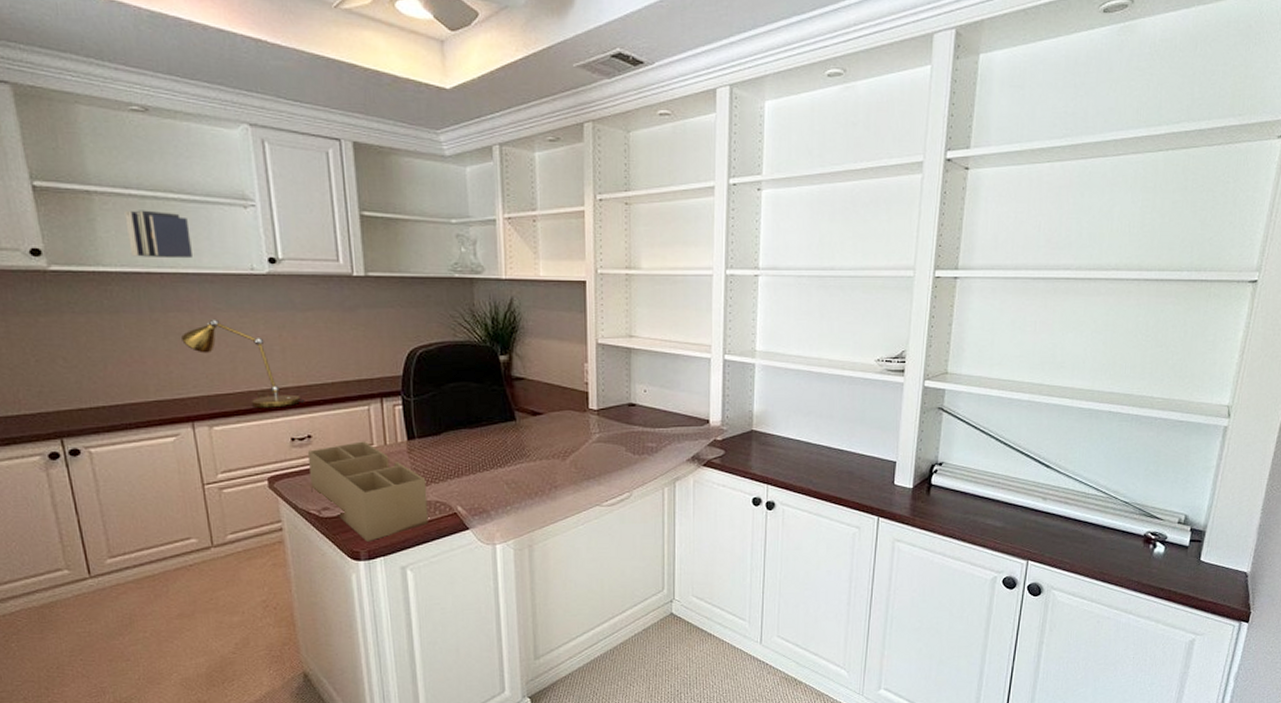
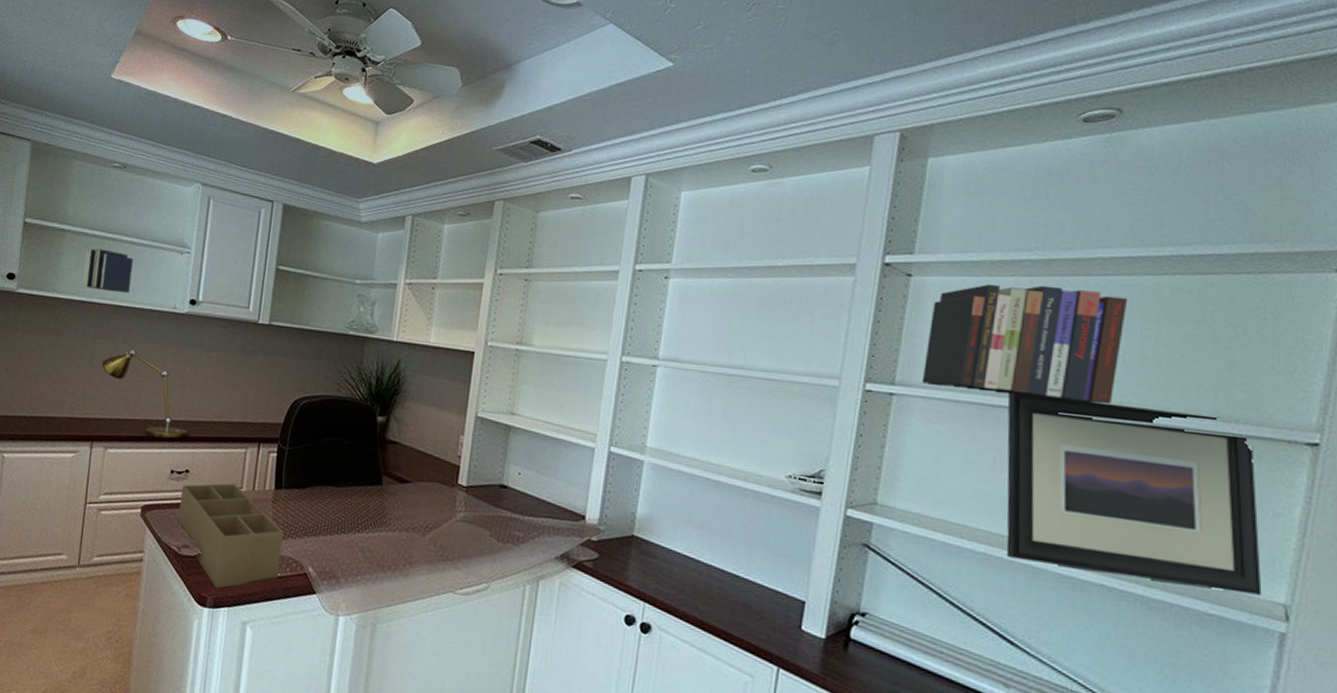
books: none [979,168,1134,267] -> present [921,283,1128,405]
picture frame: none [1044,264,1215,402] -> present [1006,391,1262,596]

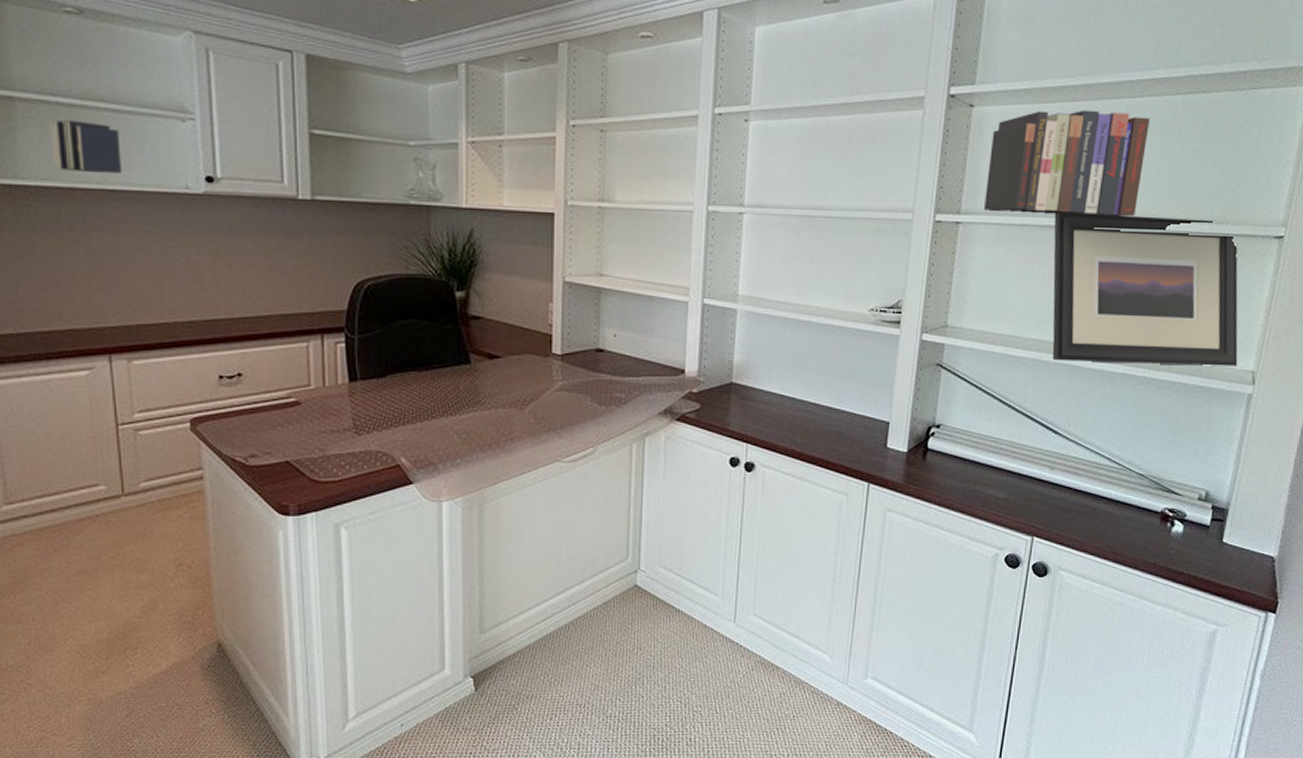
desk lamp: present [102,349,190,439] -> none [104,241,235,341]
desk organizer: present [177,483,285,589] -> none [236,381,368,494]

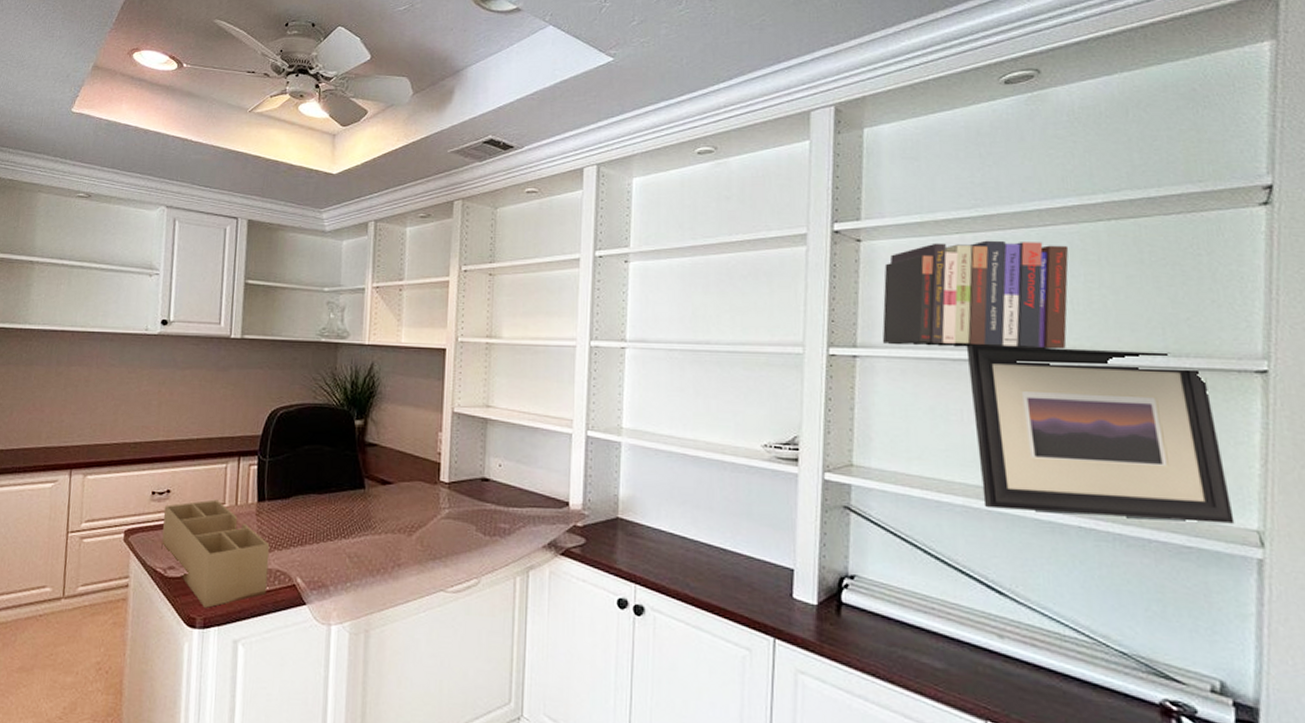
books: present [49,119,121,174] -> none [53,277,103,319]
desk organizer: none [236,381,368,494] -> present [161,499,270,608]

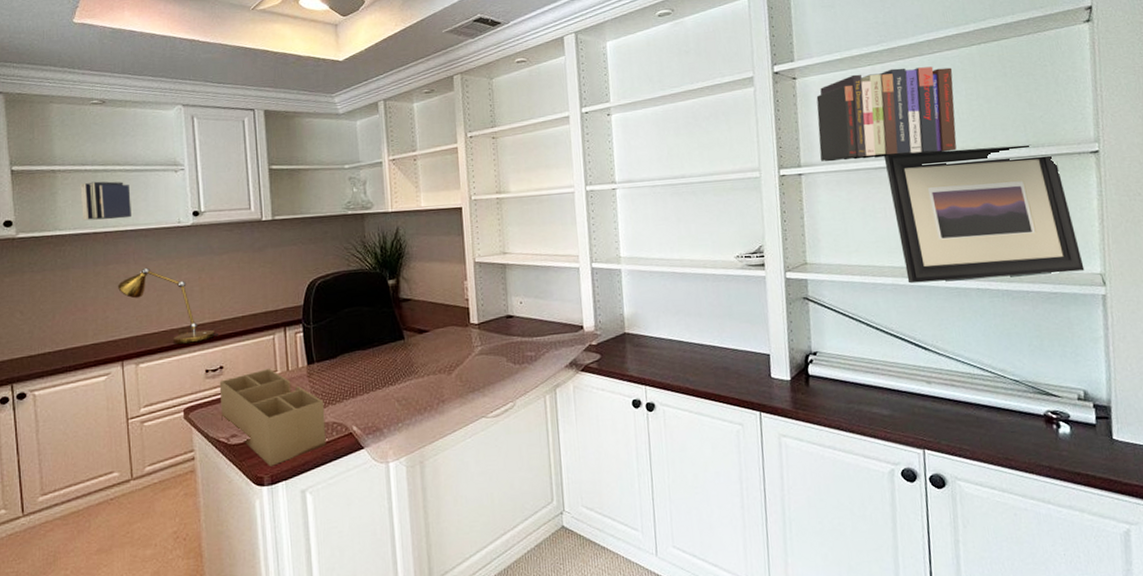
books: none [53,277,103,319] -> present [80,181,131,221]
desk lamp: none [77,373,169,461] -> present [118,267,217,344]

